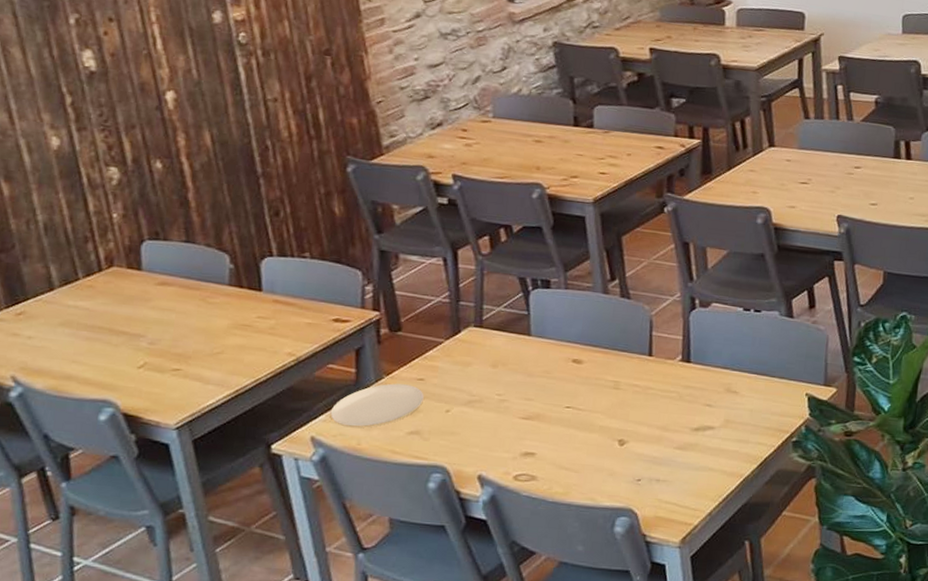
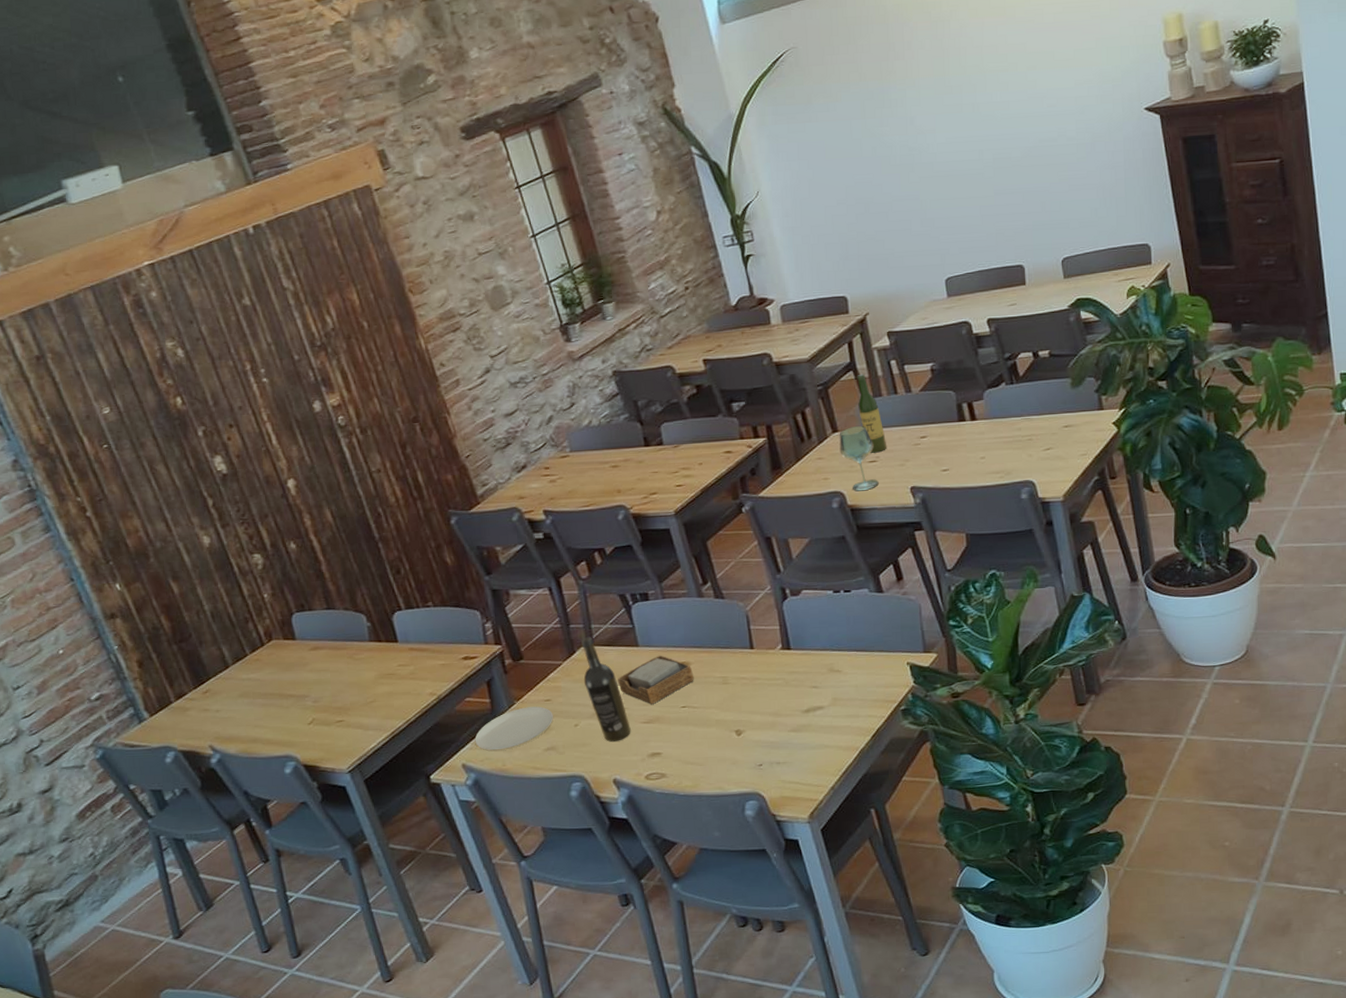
wine bottle: none [464,316,507,435] -> present [581,636,631,742]
napkin holder: none [501,348,585,400] -> present [617,655,694,704]
wine glass: none [773,144,808,211] -> present [839,425,879,491]
wine bottle: none [798,93,821,175] -> present [857,373,887,453]

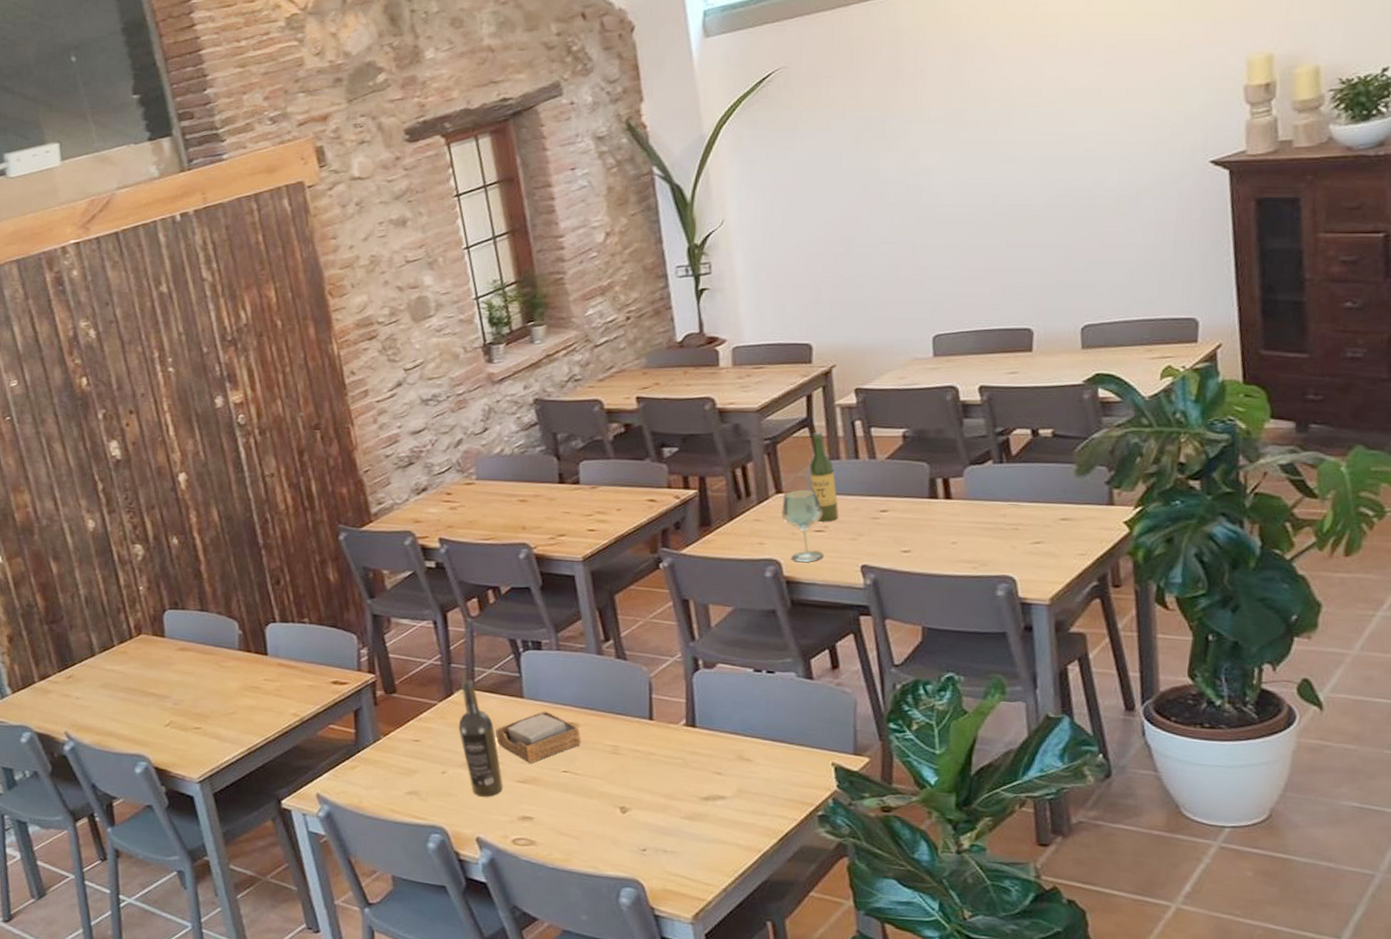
plate: present [475,706,553,752] -> none [333,744,420,787]

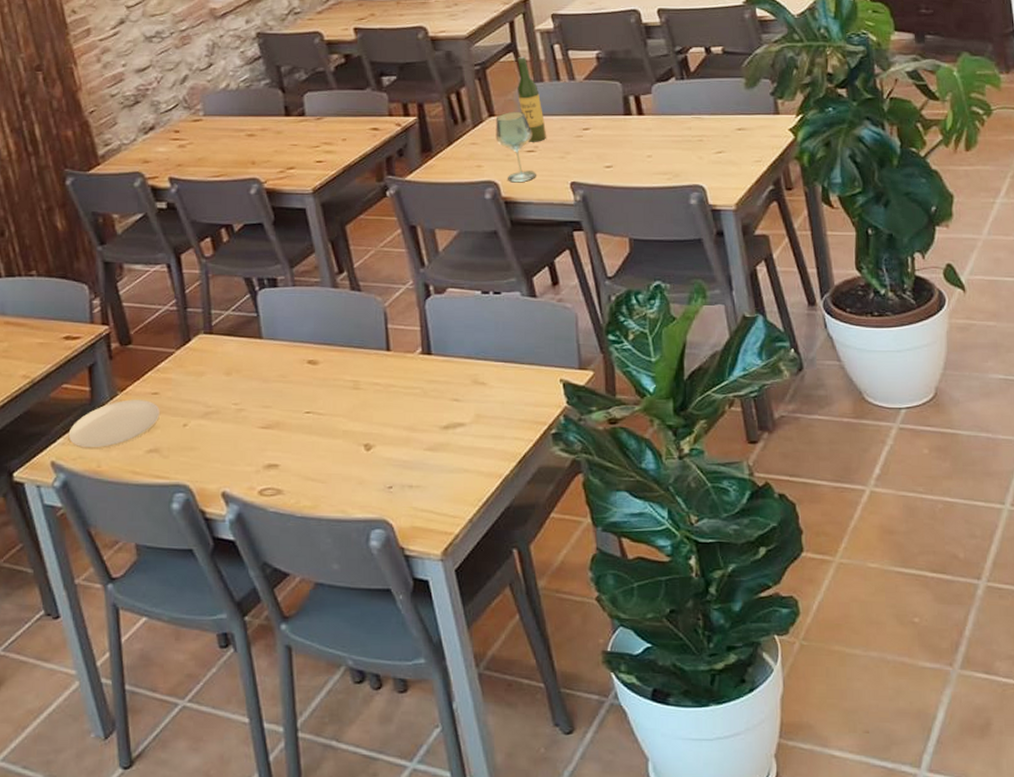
plate: none [333,744,420,787] -> present [68,400,160,450]
wine bottle: present [458,679,503,797] -> none [197,323,246,447]
napkin holder: present [495,711,581,763] -> none [235,350,322,407]

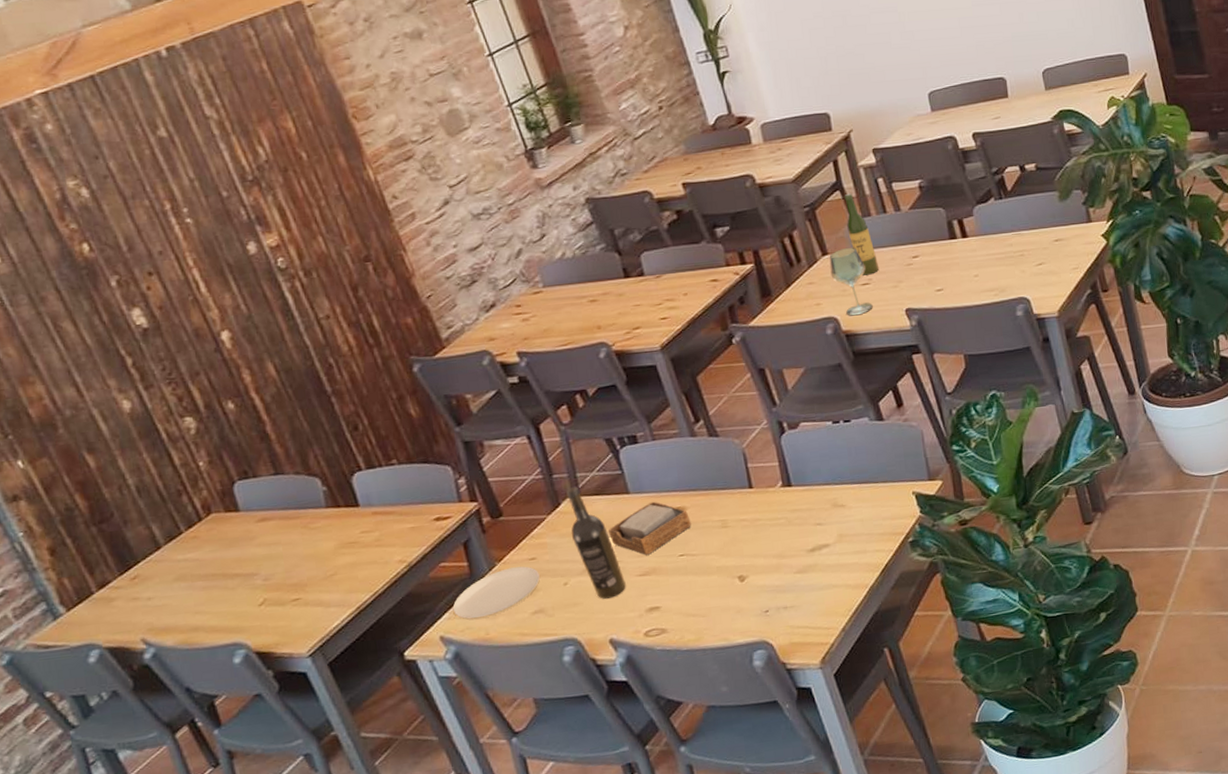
wine bottle: none [197,323,246,447] -> present [566,486,626,599]
napkin holder: none [235,350,322,407] -> present [608,501,691,555]

